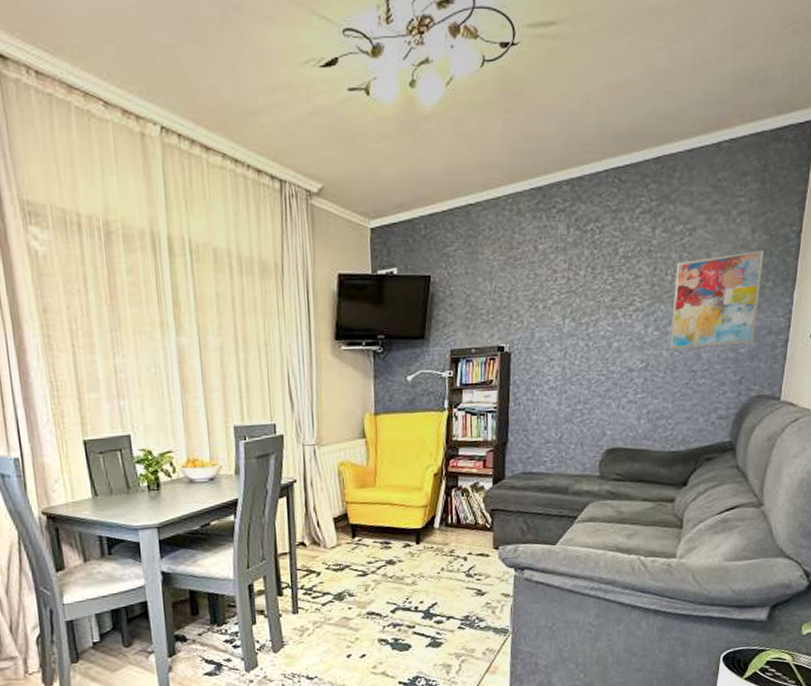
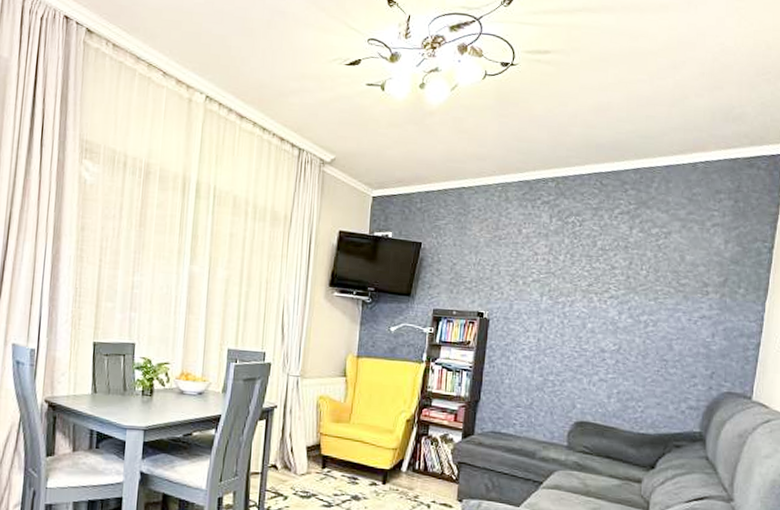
wall art: present [670,249,765,349] -> none [642,259,738,343]

